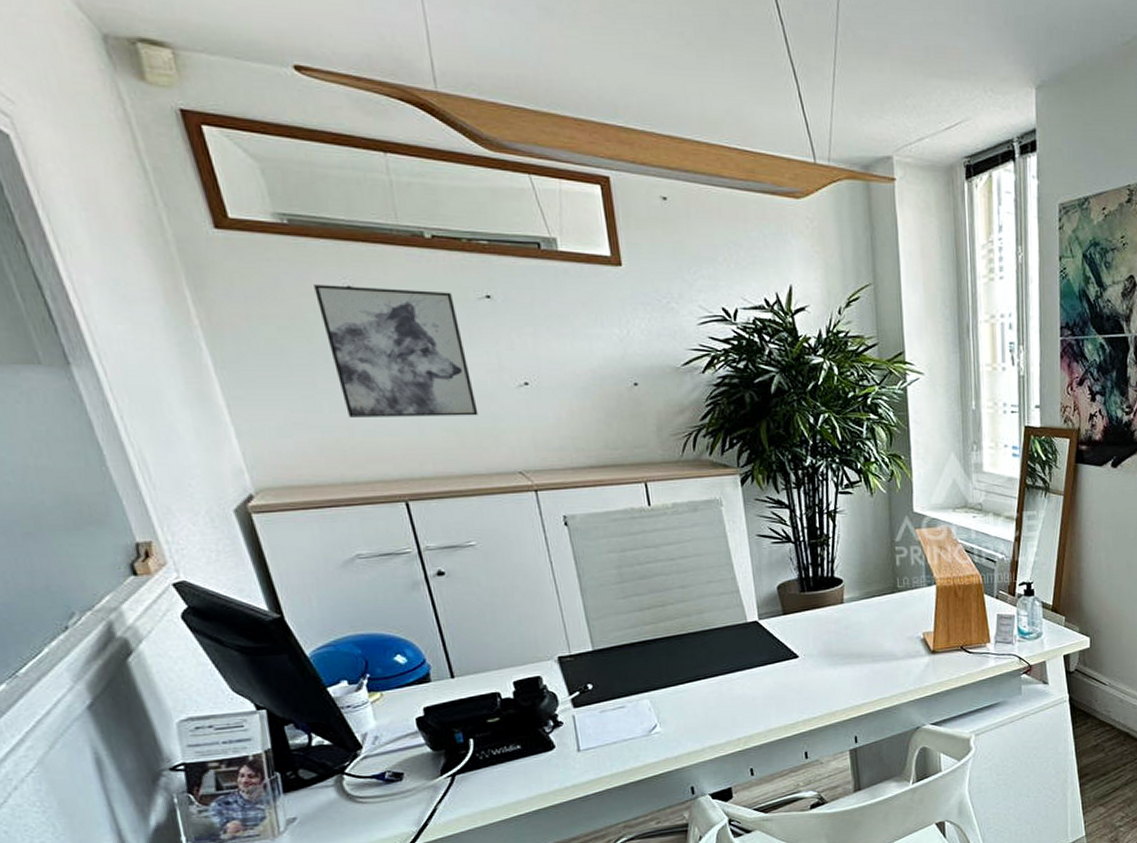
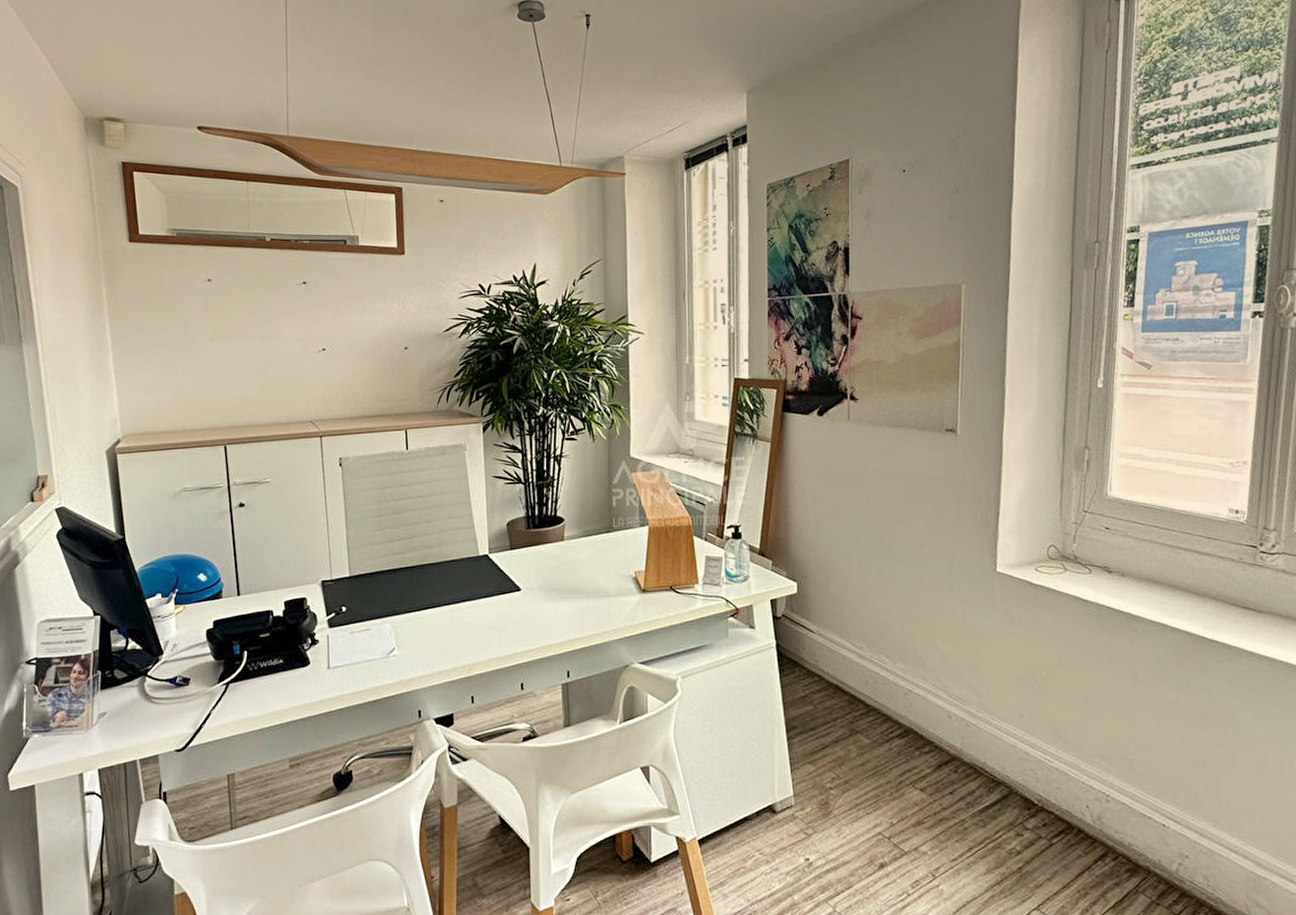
wall art: present [314,284,479,417] -> none [186,278,286,379]

